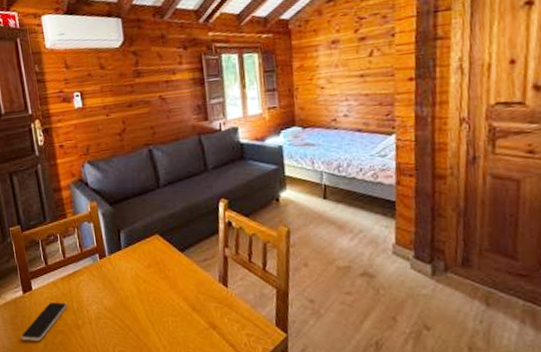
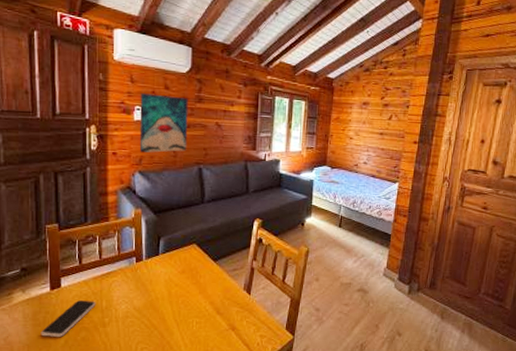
wall art: none [77,74,133,142] -> present [139,93,189,153]

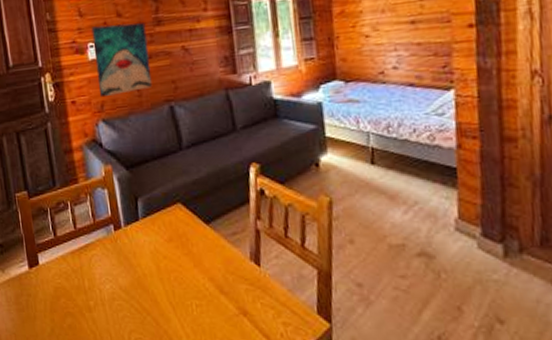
smartphone: present [40,300,96,337] -> none [25,280,78,324]

